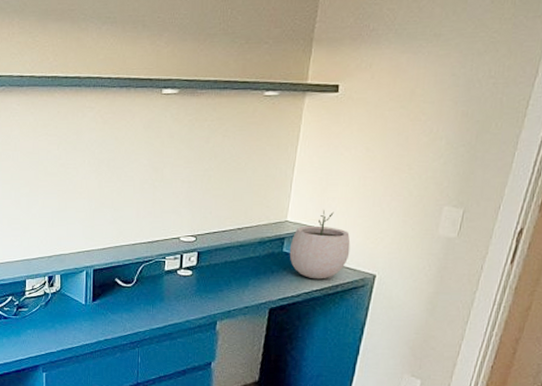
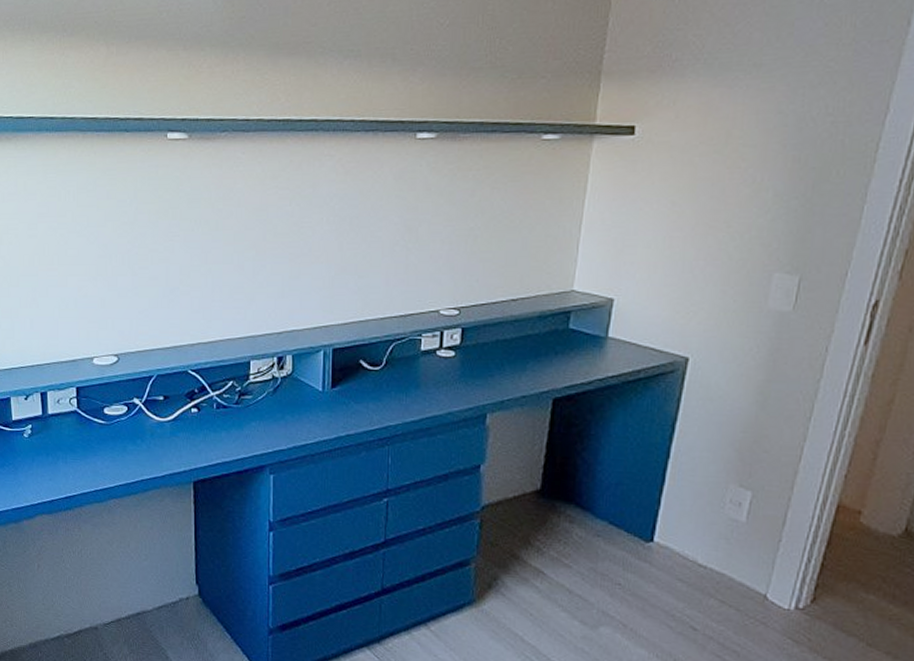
plant pot: present [289,210,351,279] -> none [577,277,655,363]

